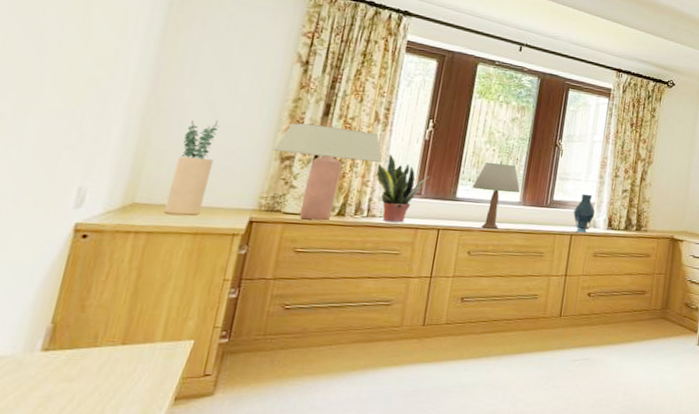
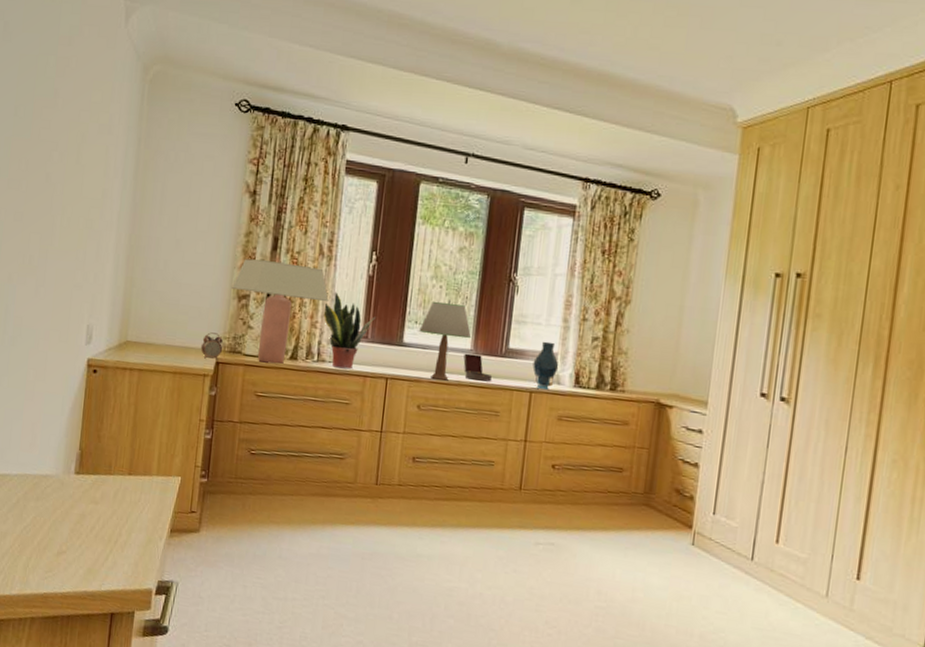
vase: present [163,119,220,217] -> none [149,257,186,356]
alarm clock: none [230,192,259,219] -> present [200,332,223,359]
jewelry box: none [512,205,537,228] -> present [463,353,492,382]

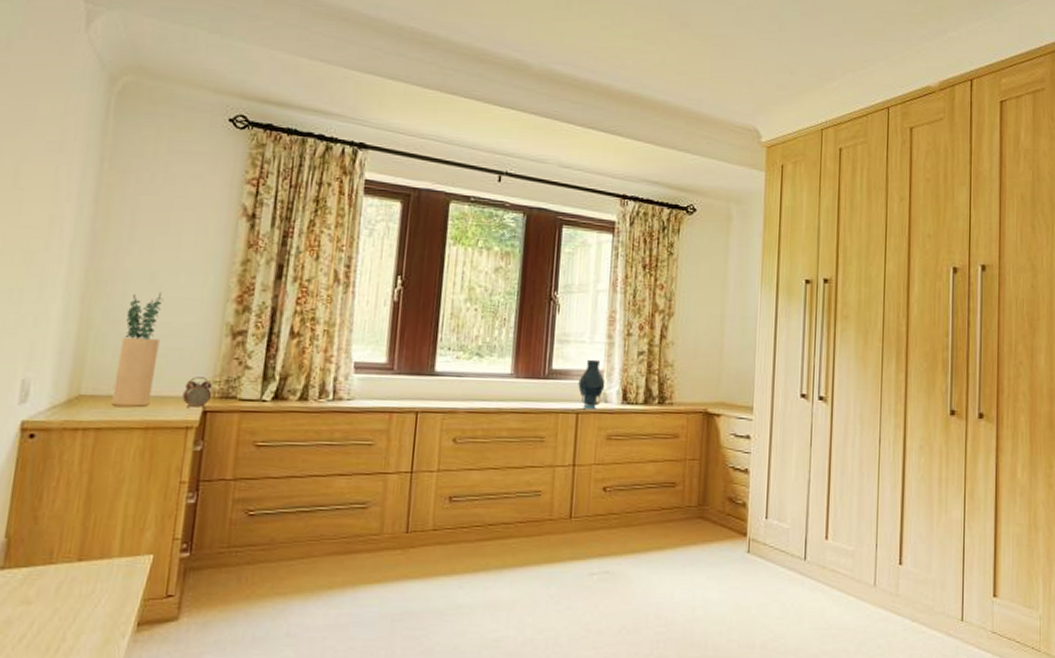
vase: none [149,257,186,356] -> present [110,291,164,408]
table lamp: present [231,258,329,365] -> none [222,289,346,407]
potted plant: present [323,292,376,370] -> none [339,322,402,406]
table lamp: present [419,300,472,381] -> none [453,322,512,410]
jewelry box: present [463,353,492,382] -> none [503,378,535,406]

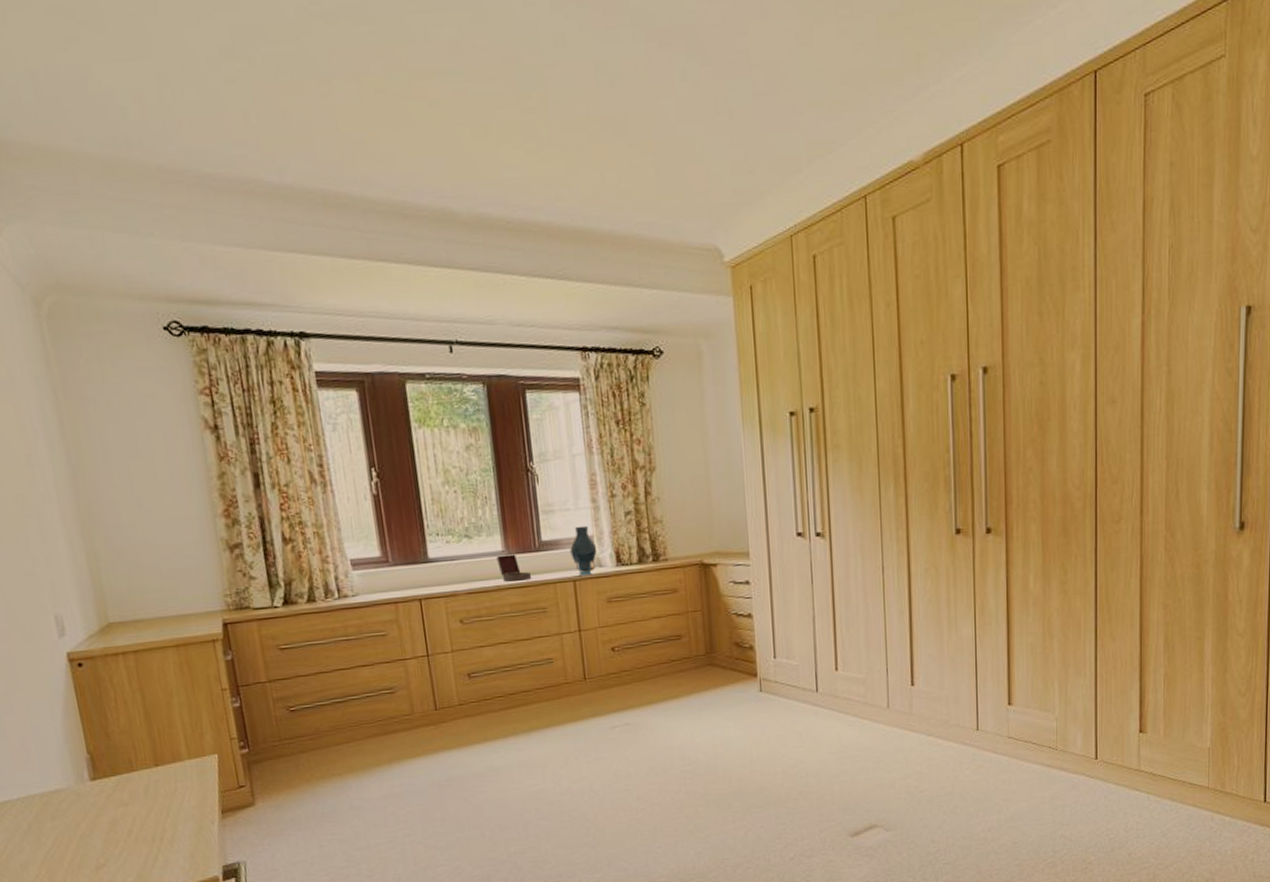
vase: present [110,291,164,408] -> none [125,516,174,630]
alarm clock: present [181,377,212,408] -> none [200,592,227,623]
jewelry box: none [503,378,535,406] -> present [496,554,531,582]

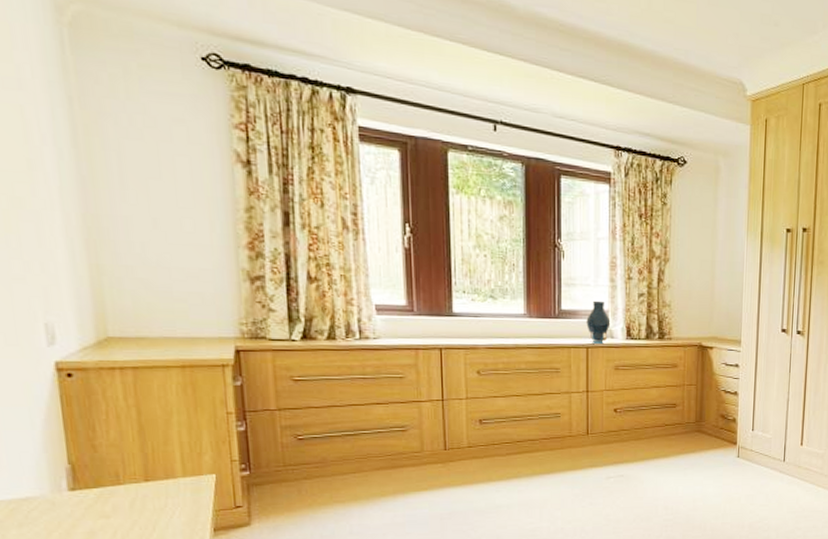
jewelry box: present [496,554,531,582] -> none [518,318,548,342]

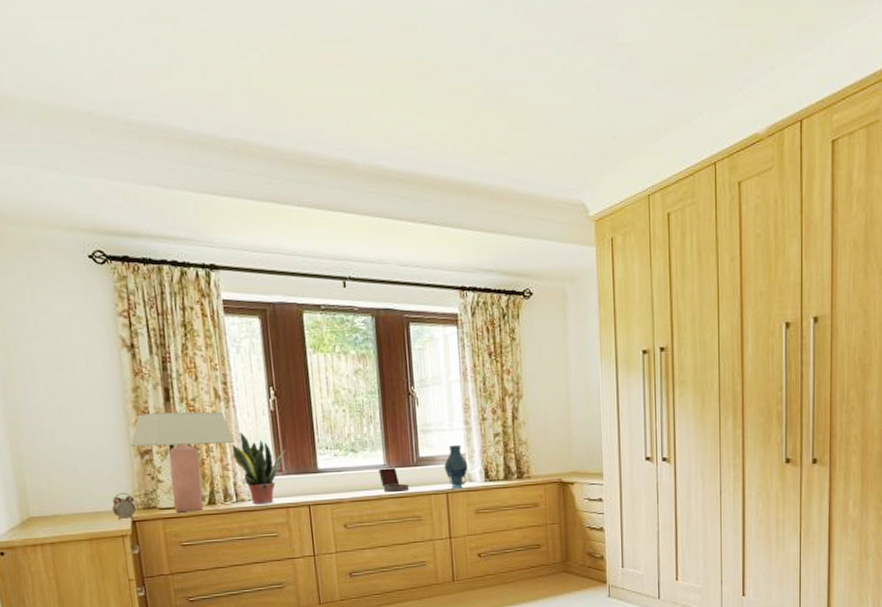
alarm clock: none [211,319,240,348] -> present [111,493,136,520]
table lamp: none [238,236,363,346] -> present [130,409,235,513]
potted plant: none [358,267,419,344] -> present [232,432,286,505]
jewelry box: none [518,318,548,342] -> present [379,468,409,492]

